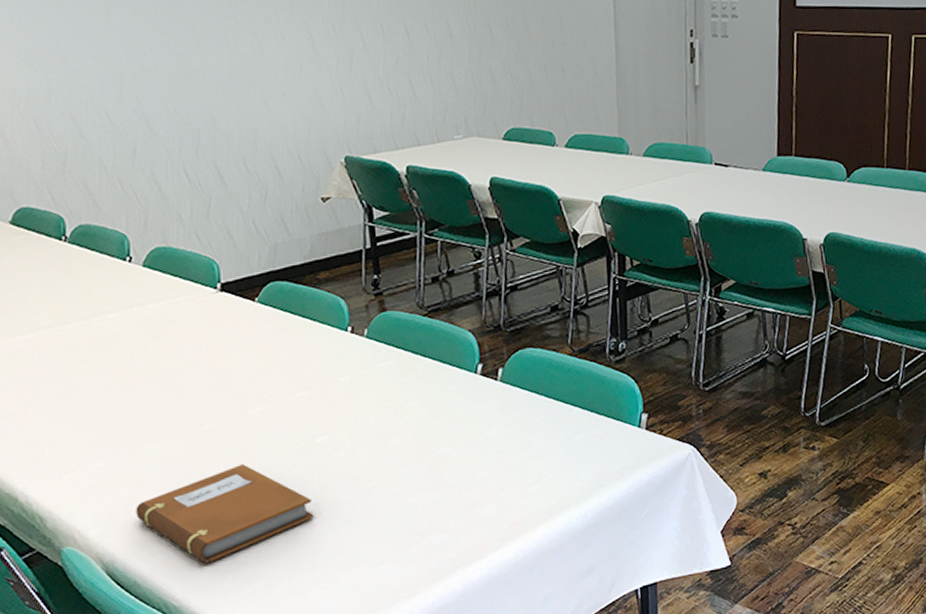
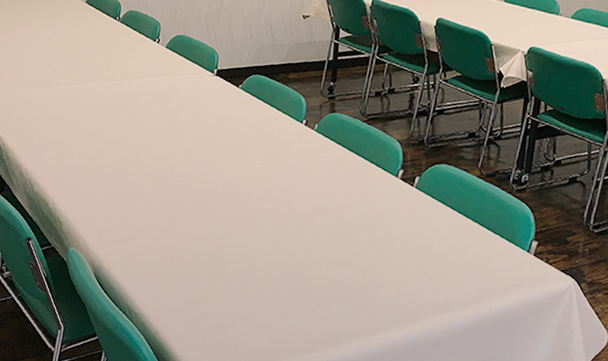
notebook: present [135,464,315,563] -> none [123,213,250,285]

